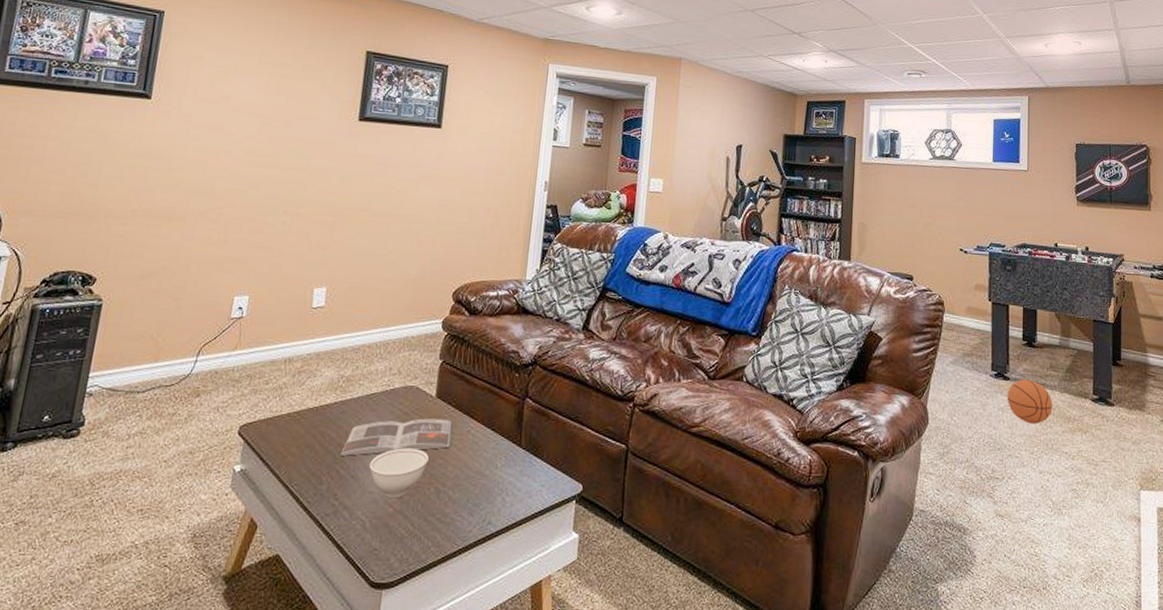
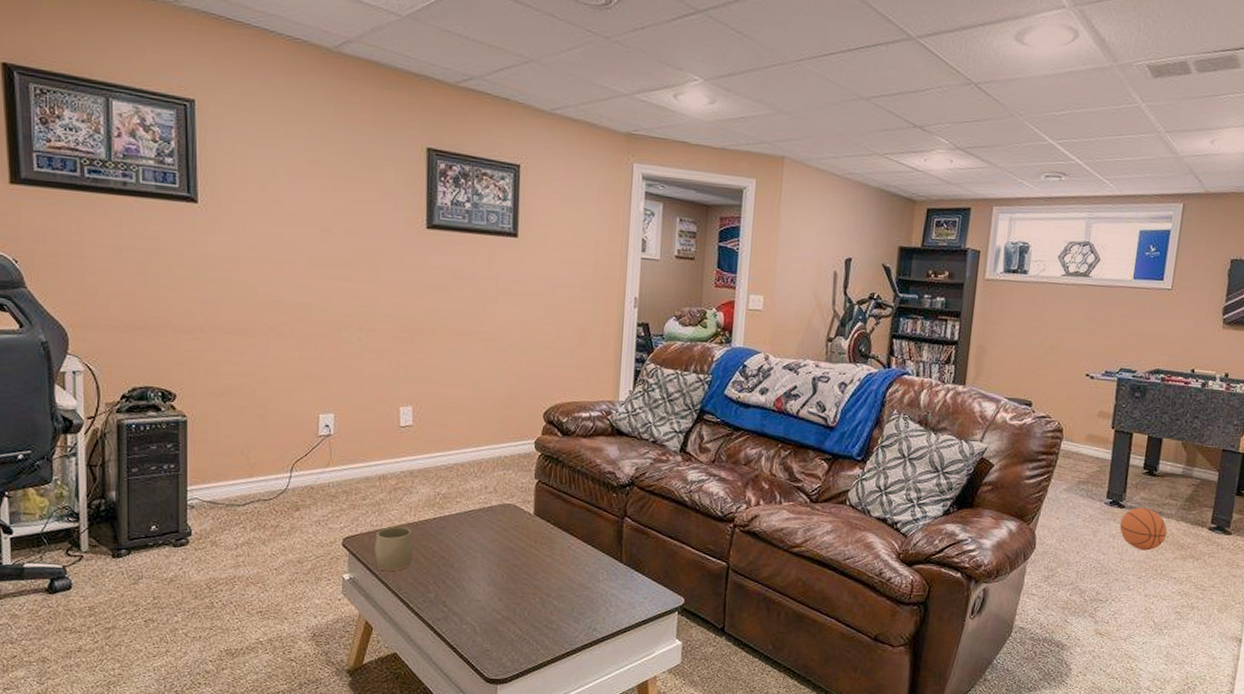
mug: none [269,412,312,462] -> present [374,526,414,572]
magazine: present [340,418,453,456] -> none [445,534,553,568]
bowl: present [369,448,429,499] -> none [474,561,531,607]

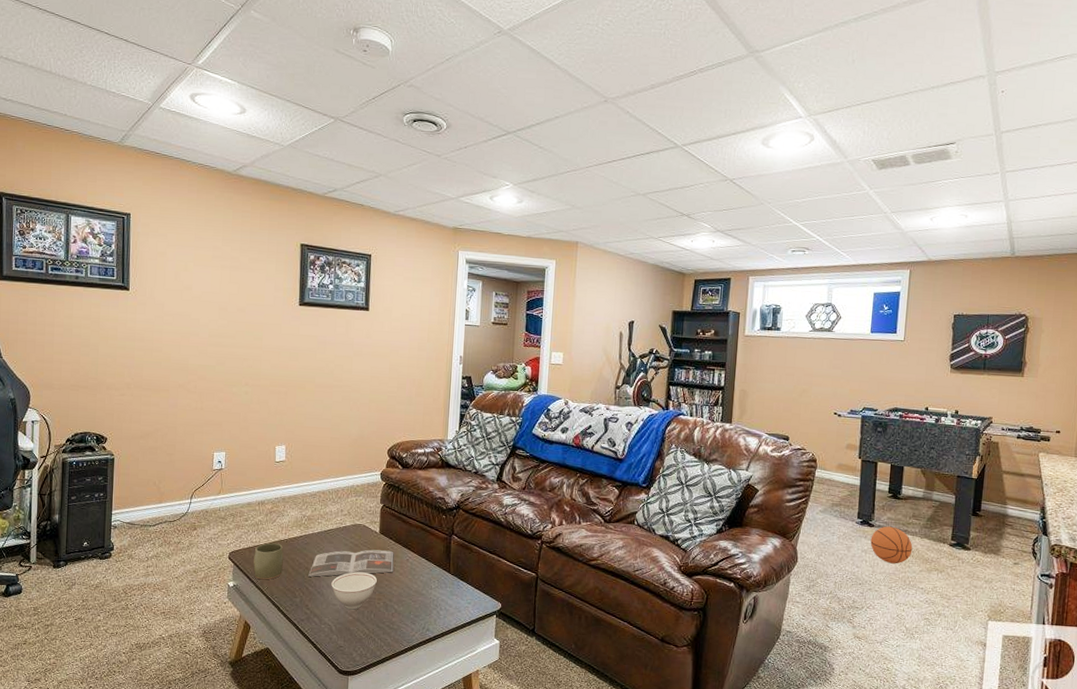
magazine: none [445,534,553,568] -> present [308,549,394,577]
bowl: none [474,561,531,607] -> present [331,572,377,610]

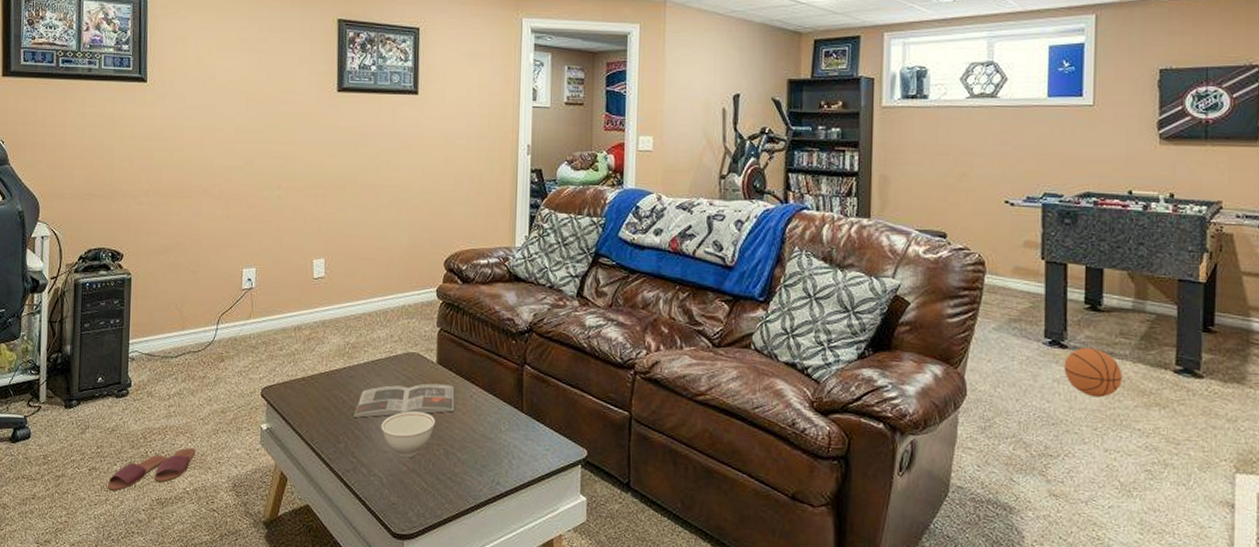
slippers: none [91,601,171,637] -> present [107,447,196,491]
mug: present [253,542,284,580] -> none [290,376,325,422]

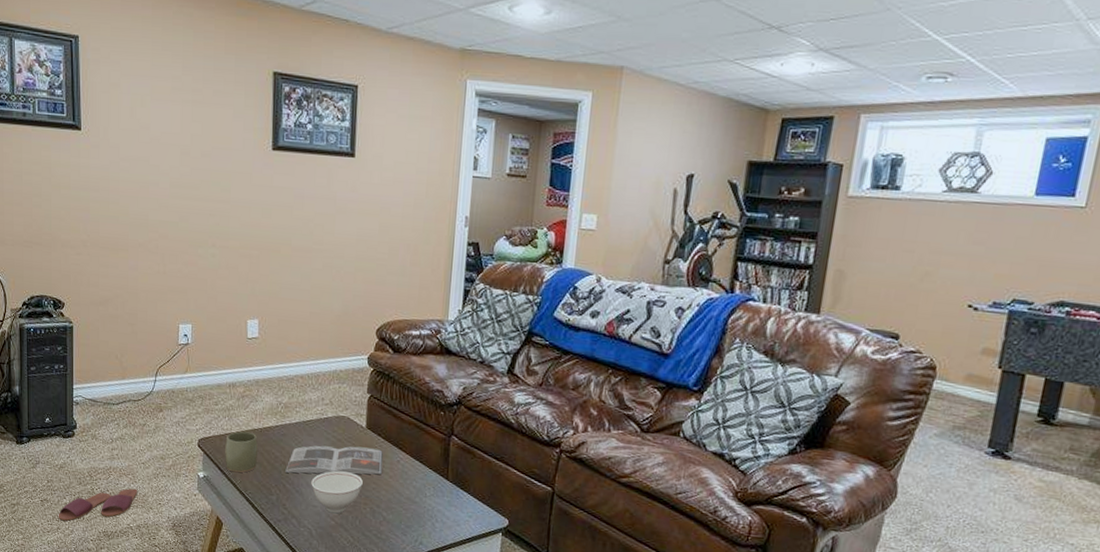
mug: none [290,376,325,422] -> present [225,431,259,473]
basketball: present [1064,347,1123,398] -> none [1002,460,1065,510]

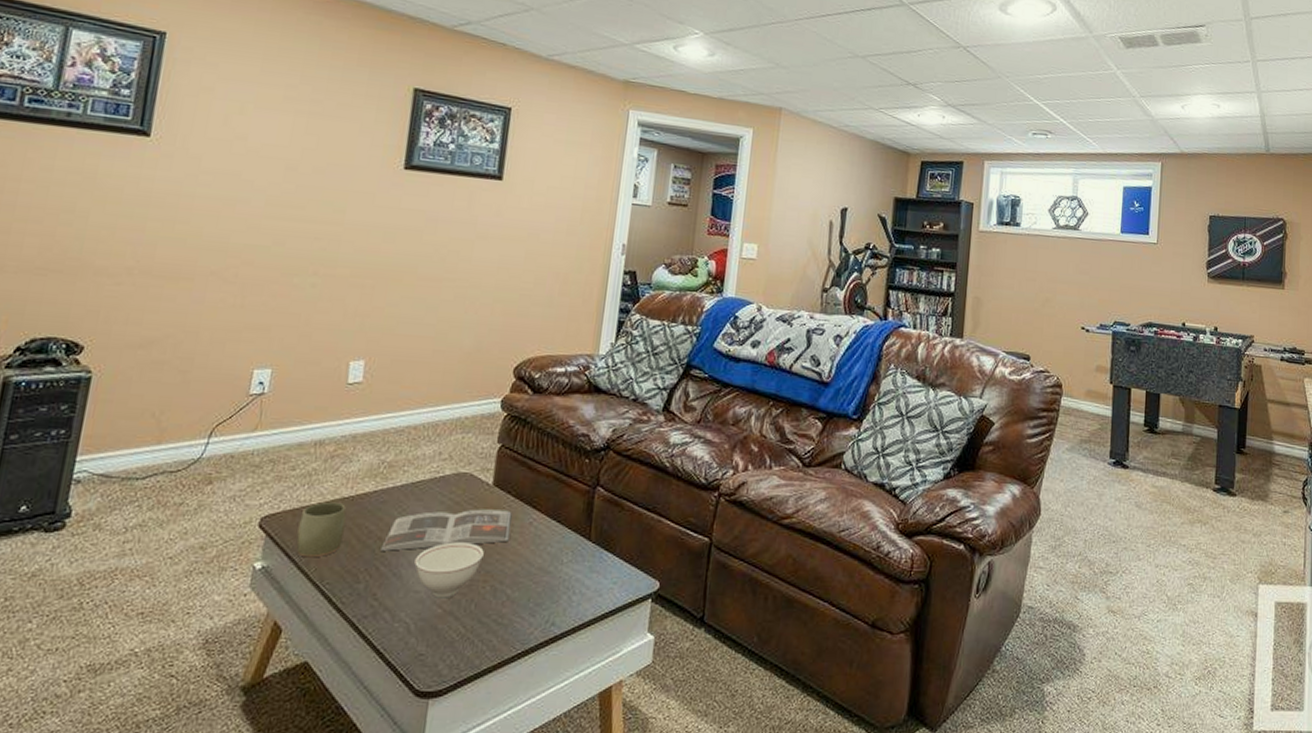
slippers: present [58,488,138,521] -> none [12,595,156,657]

